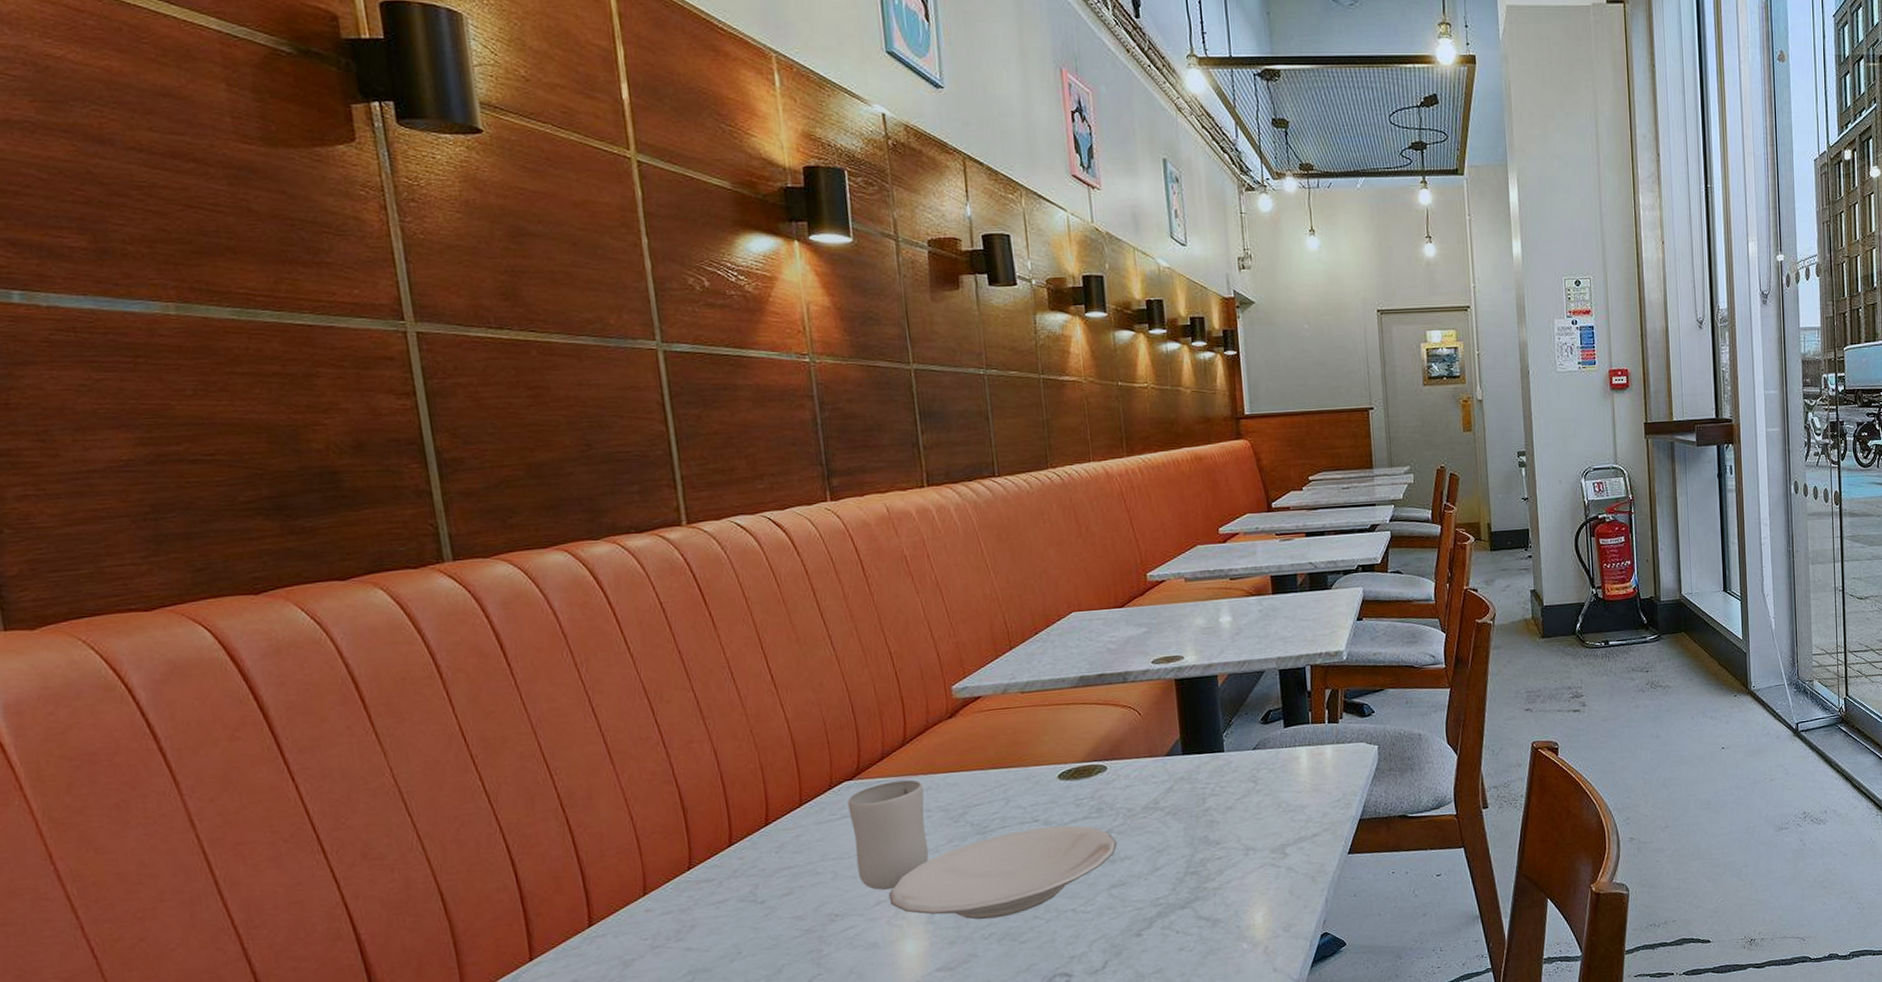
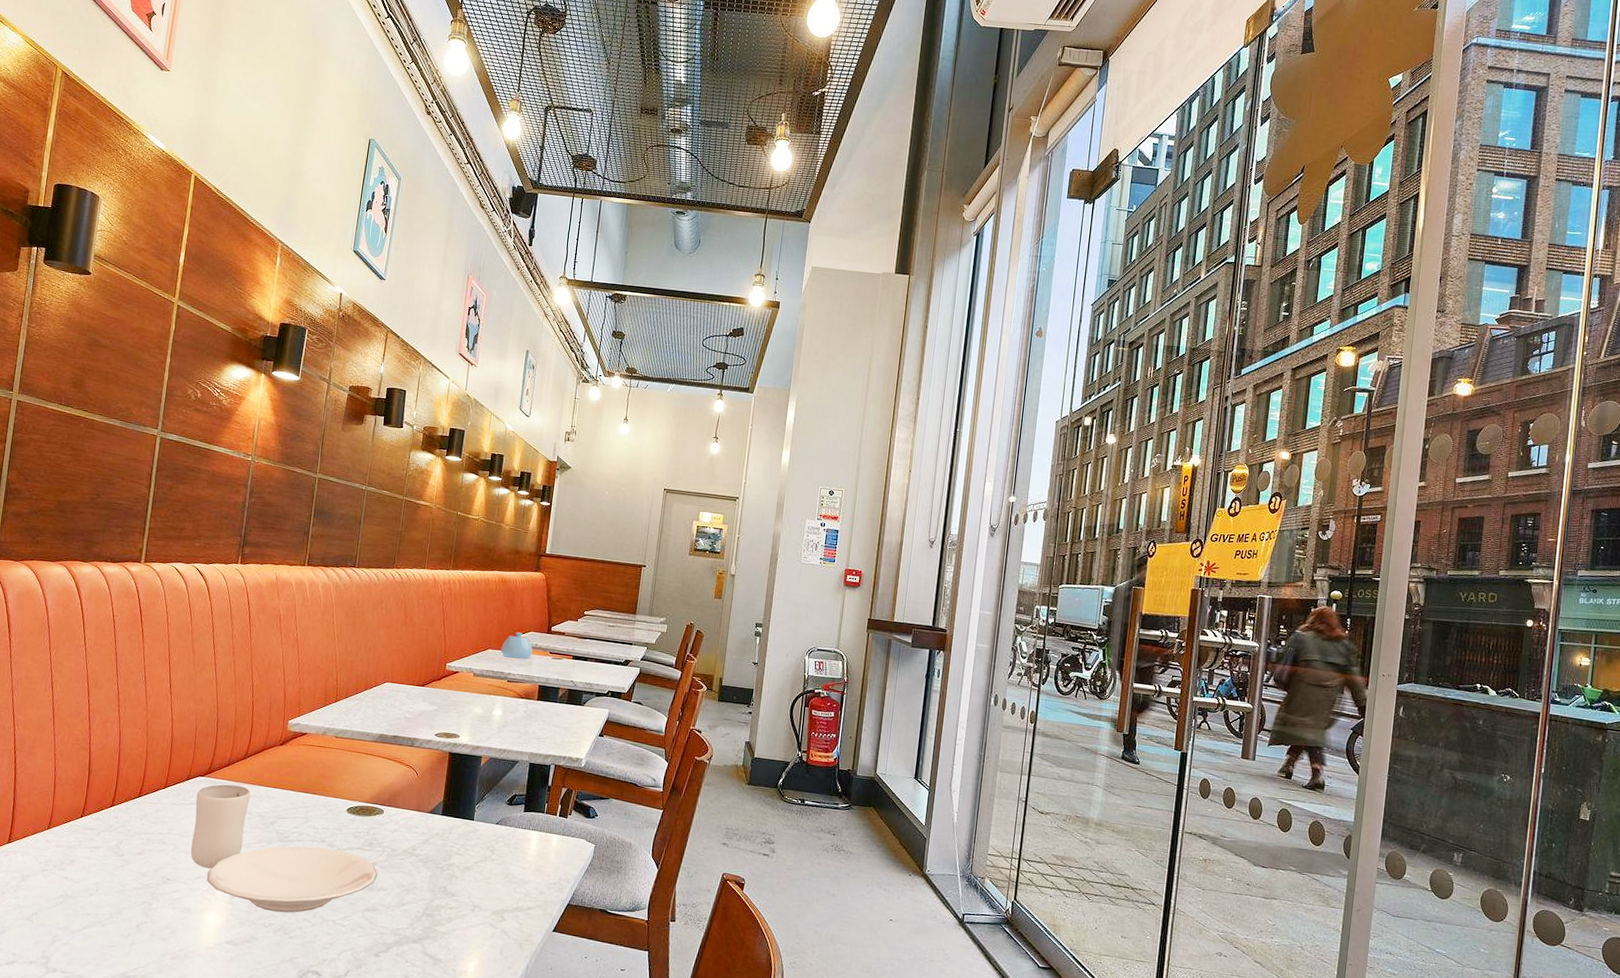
sugar bowl: none [1212,517,1255,551] -> present [500,632,533,660]

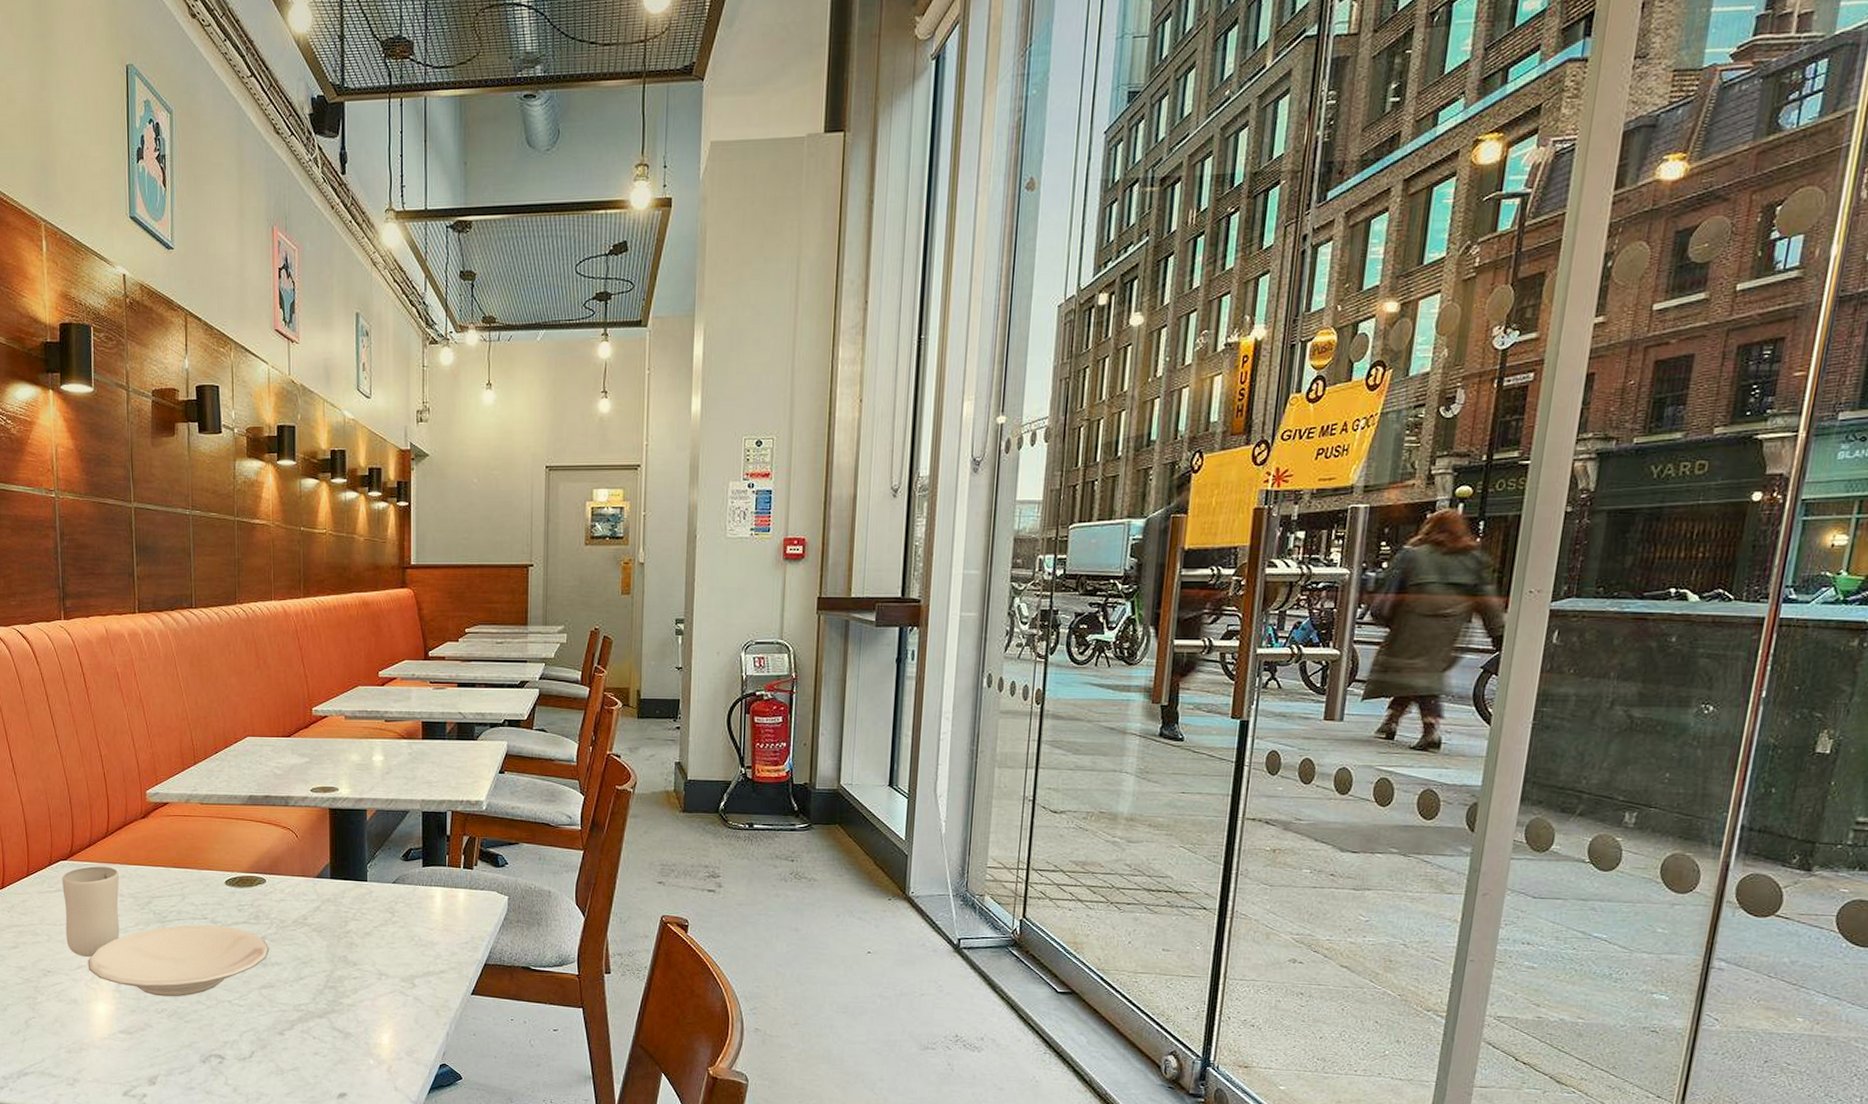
sugar bowl: present [500,632,533,660] -> none [372,663,410,693]

